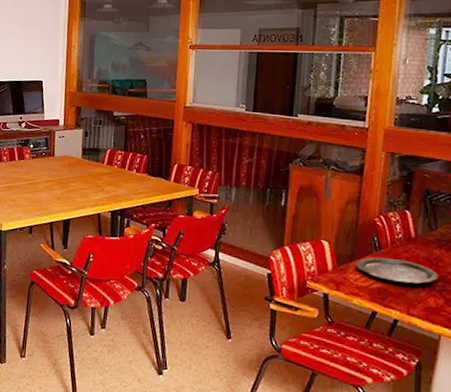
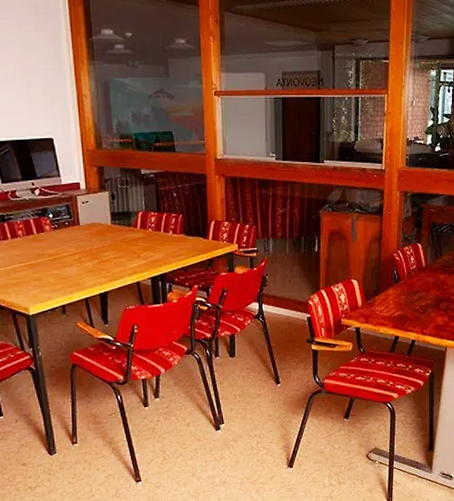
plate: present [355,257,439,285] -> none [380,288,444,309]

